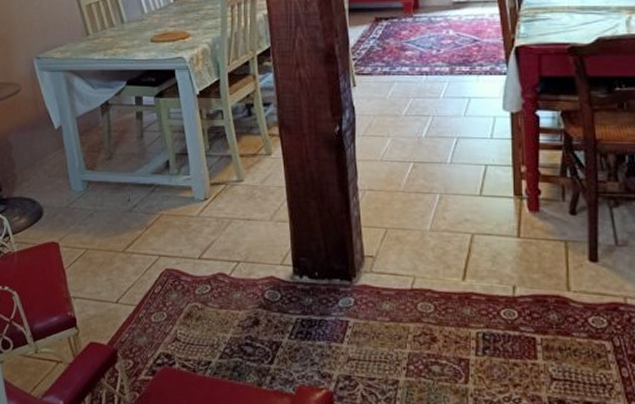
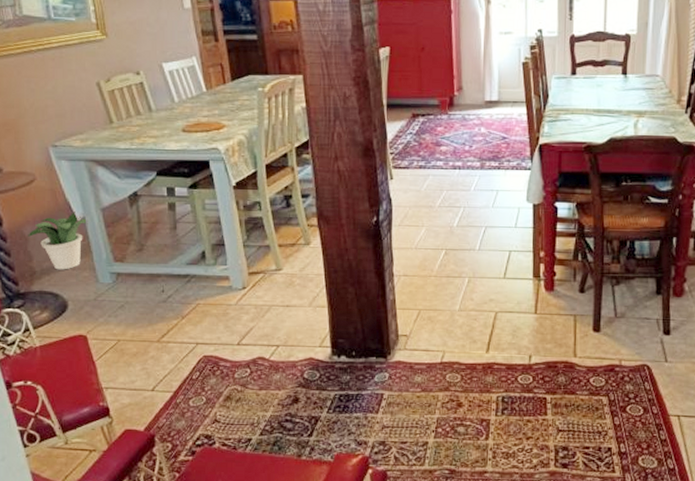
potted plant: none [12,120,64,177] -> present [28,212,88,270]

